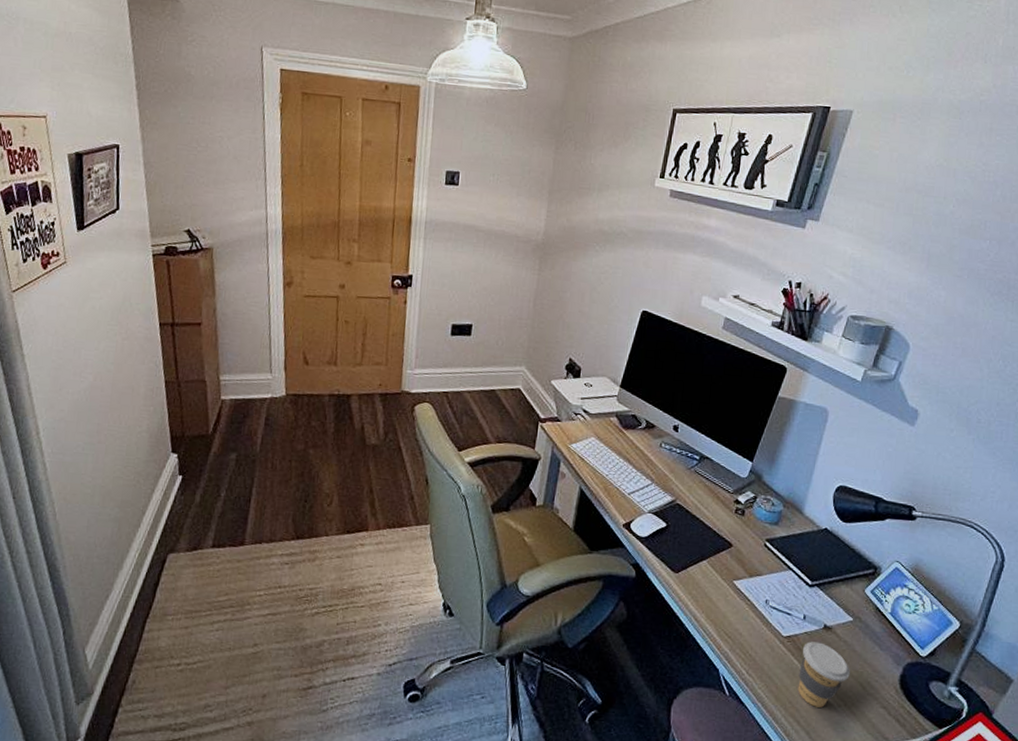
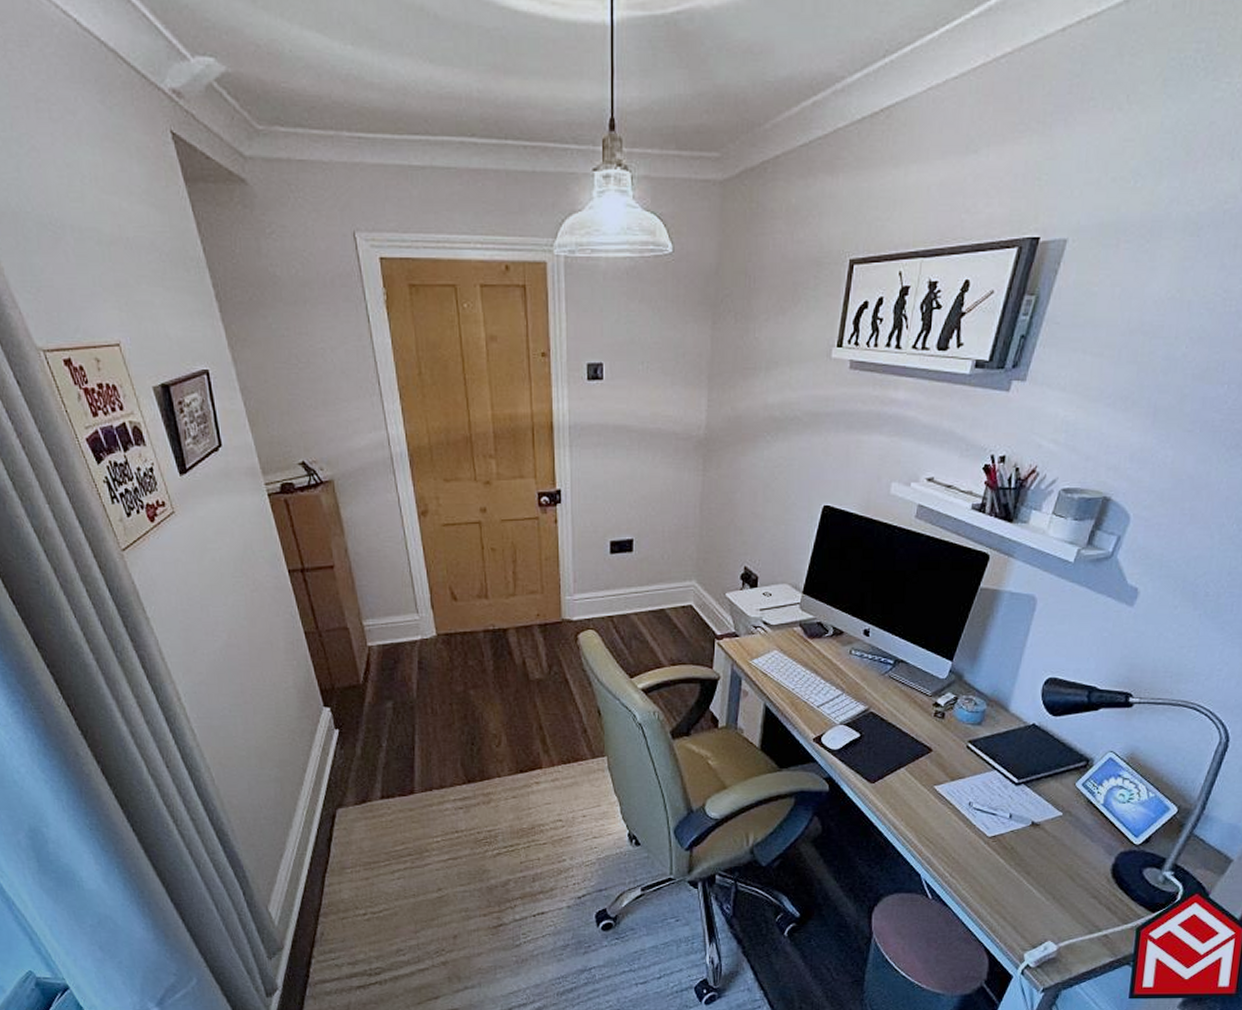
coffee cup: present [798,641,850,708] -> none [1004,839,1059,902]

